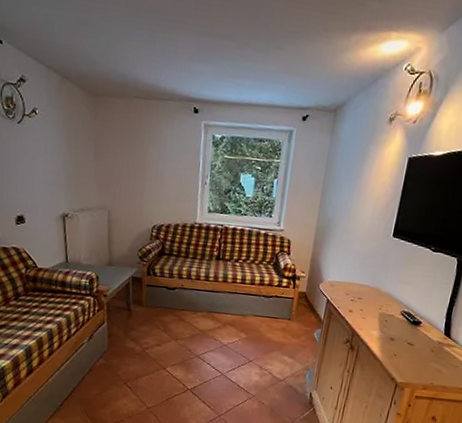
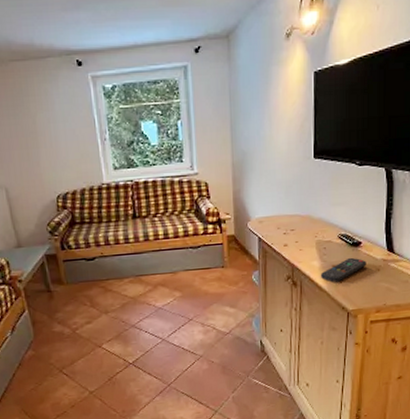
remote control: none [377,334,423,354] -> present [320,257,366,283]

